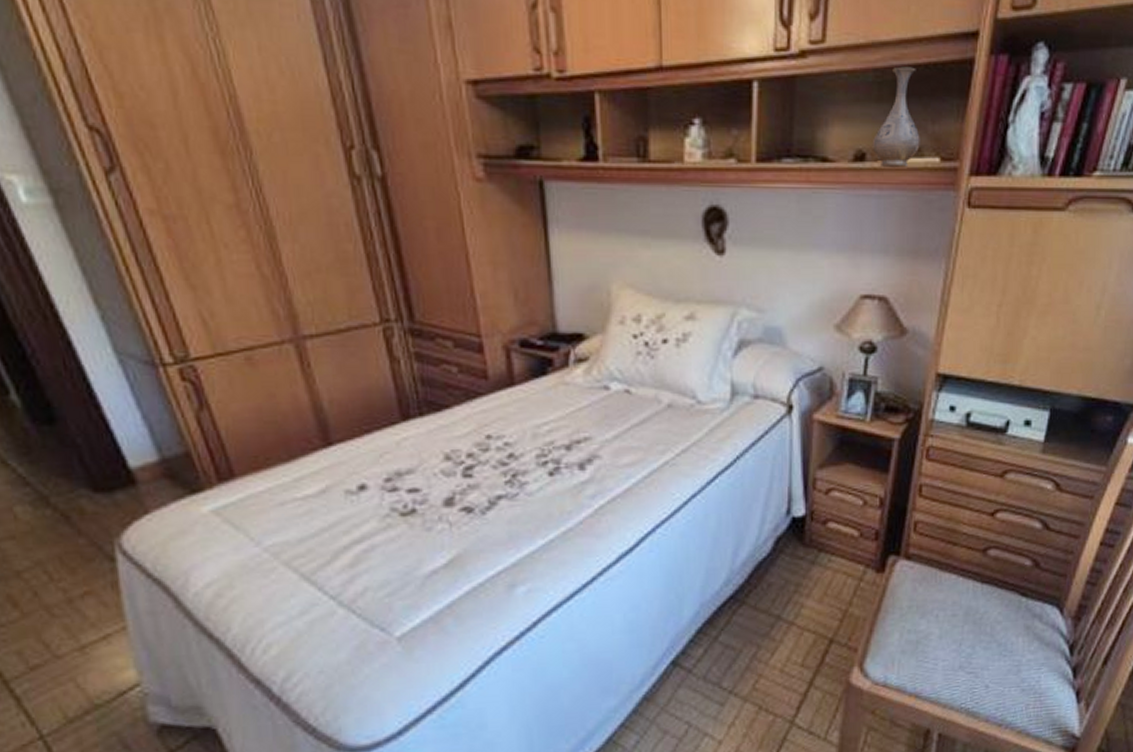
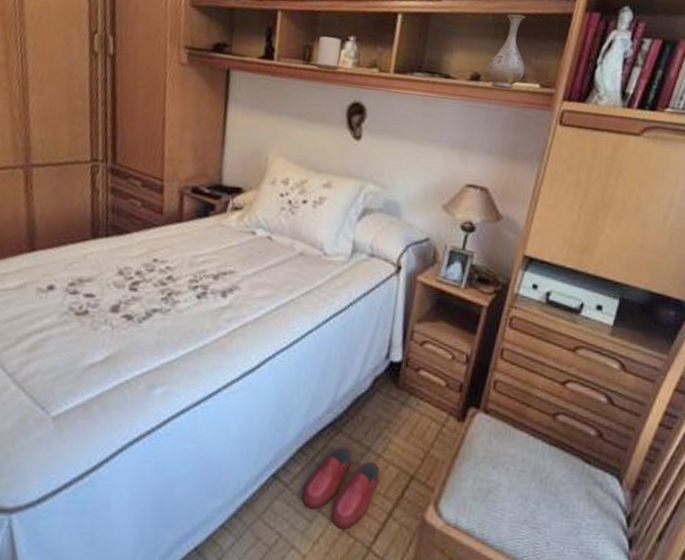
candle: none [647,122,694,167] -> present [310,36,346,71]
slippers: none [709,619,795,707] -> present [302,446,381,529]

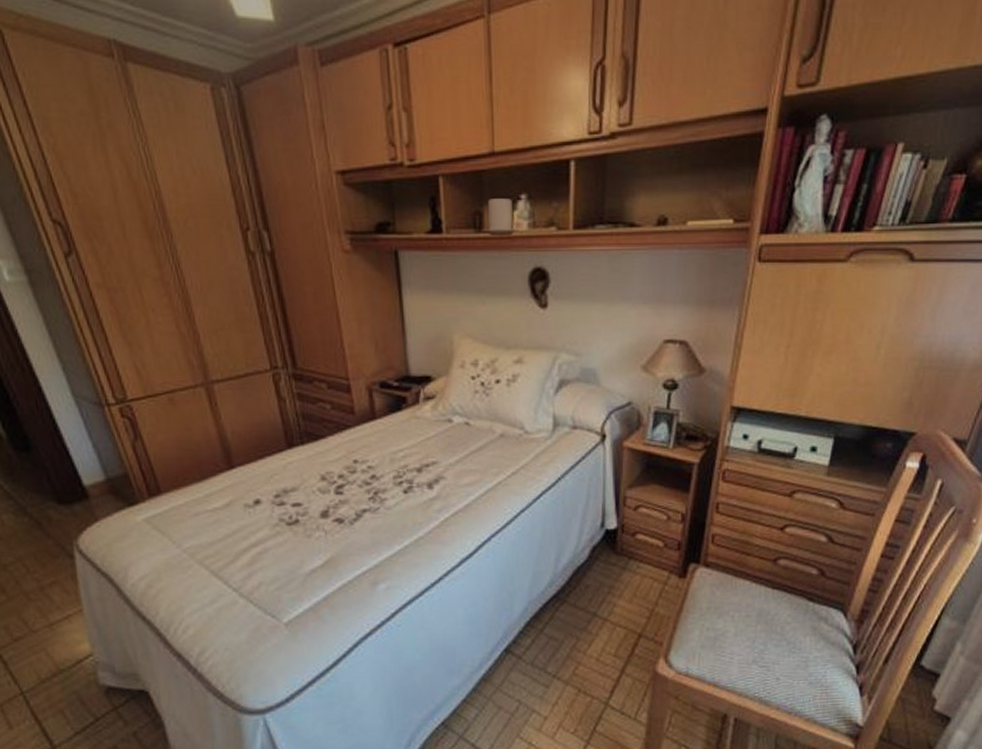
slippers: present [302,446,381,529] -> none [536,615,609,689]
vase: present [486,14,526,89] -> none [673,142,716,229]

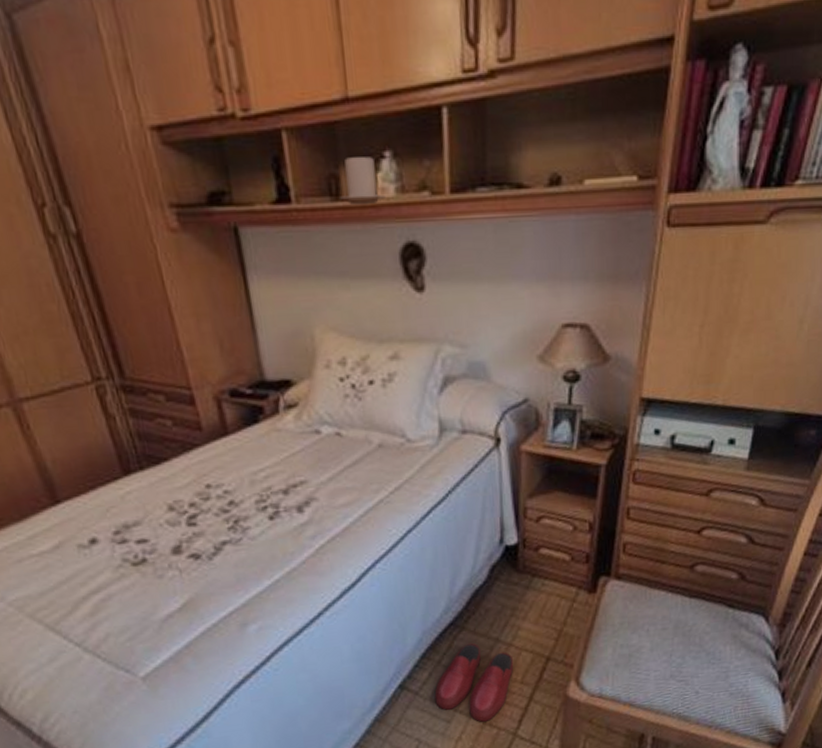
slippers: none [536,615,609,689] -> present [434,642,514,722]

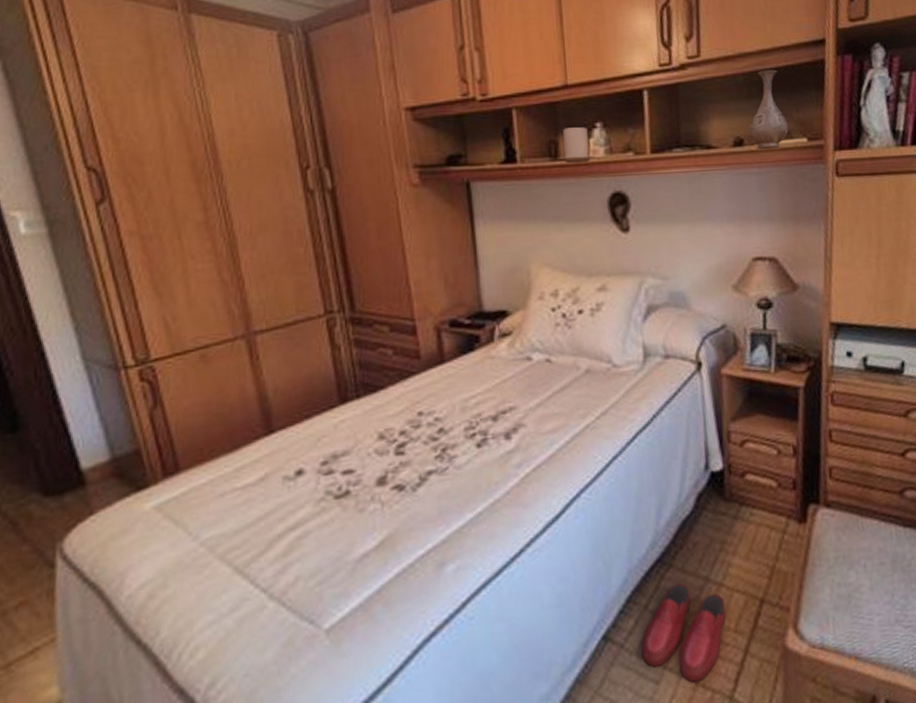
vase: none [567,80,617,190] -> present [747,70,789,149]

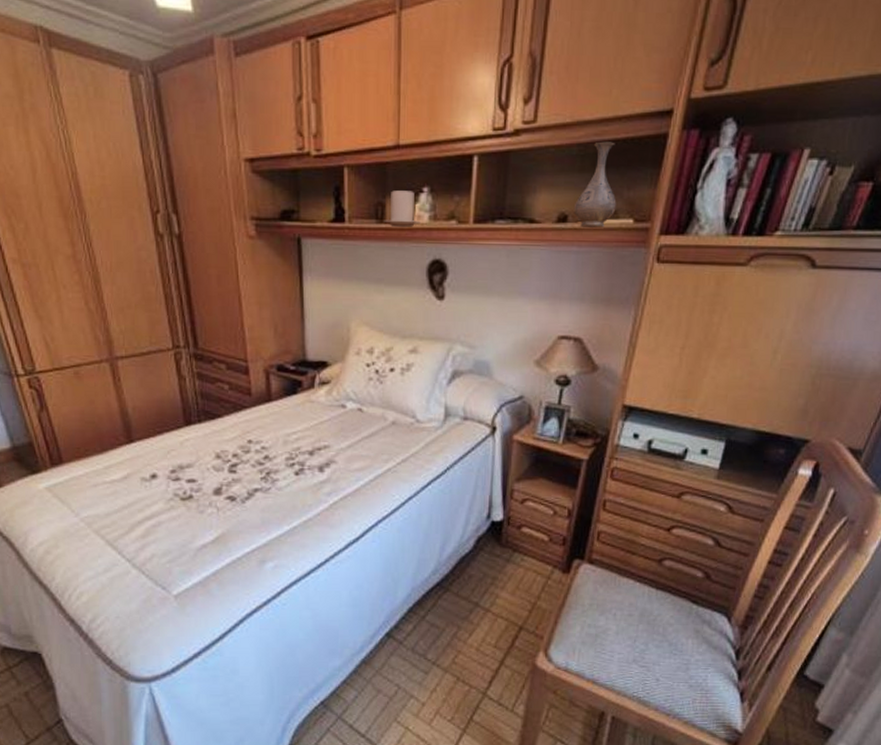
slippers: present [641,582,726,683] -> none [416,604,490,678]

